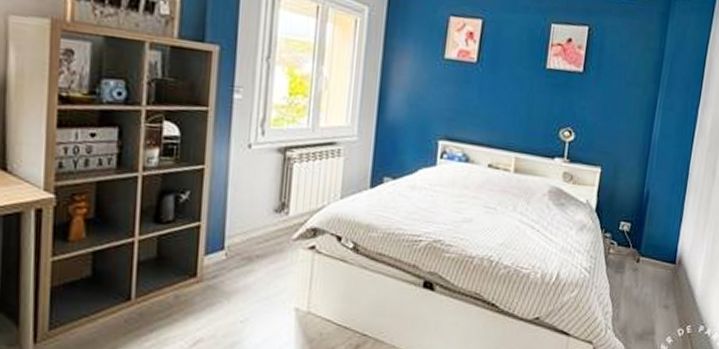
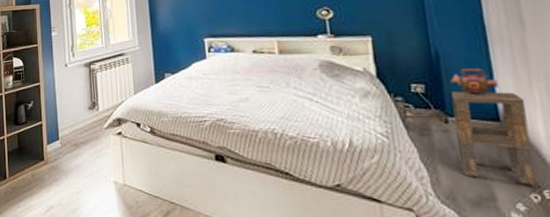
side table: none [638,233,697,321] -> present [450,91,536,185]
backpack: none [651,212,684,239] -> present [450,68,500,96]

